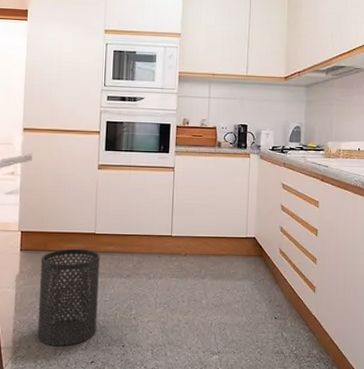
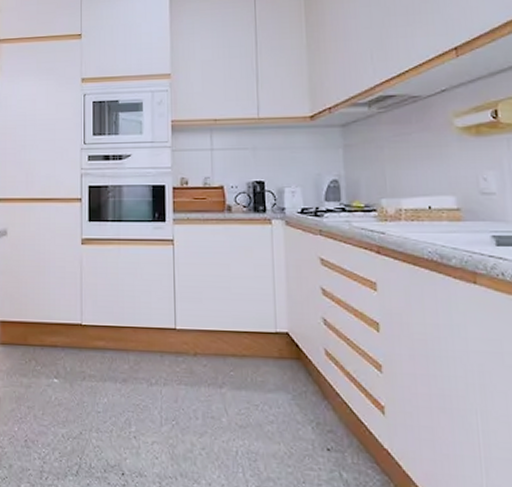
trash can: present [37,248,100,346] -> none [19,343,89,469]

